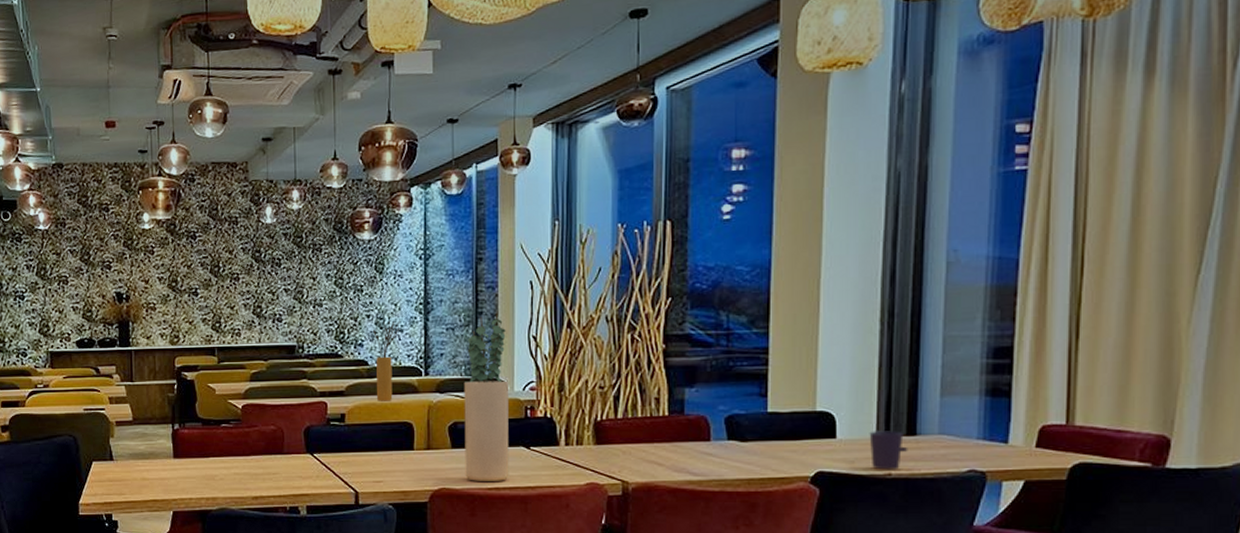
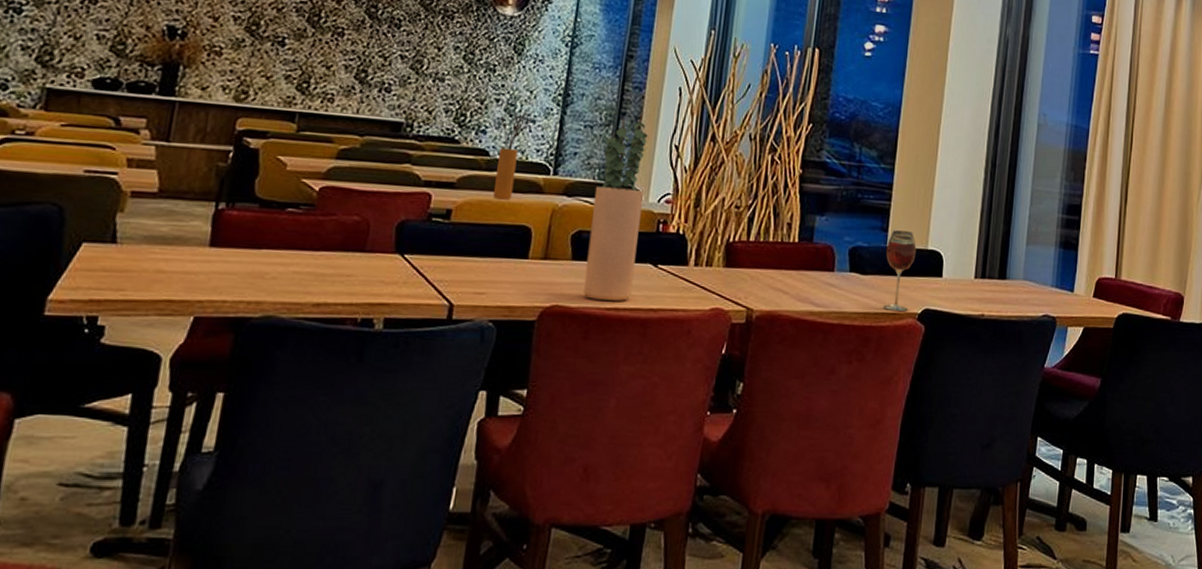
wineglass: none [767,394,802,475] -> present [883,230,917,311]
cup: present [869,431,908,470] -> none [969,272,999,311]

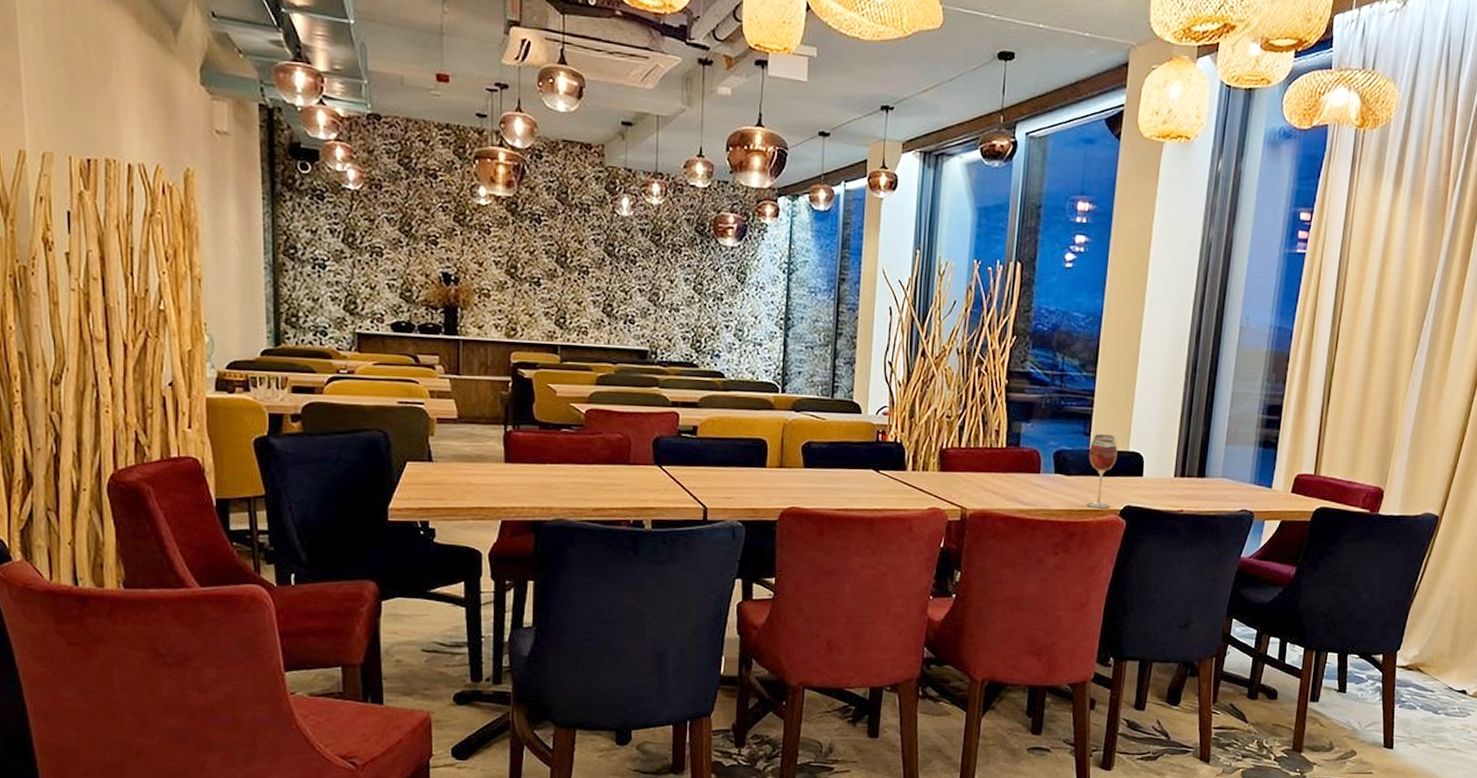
vase: present [492,107,534,200] -> none [731,332,760,416]
vase: present [583,114,648,301] -> none [816,333,864,503]

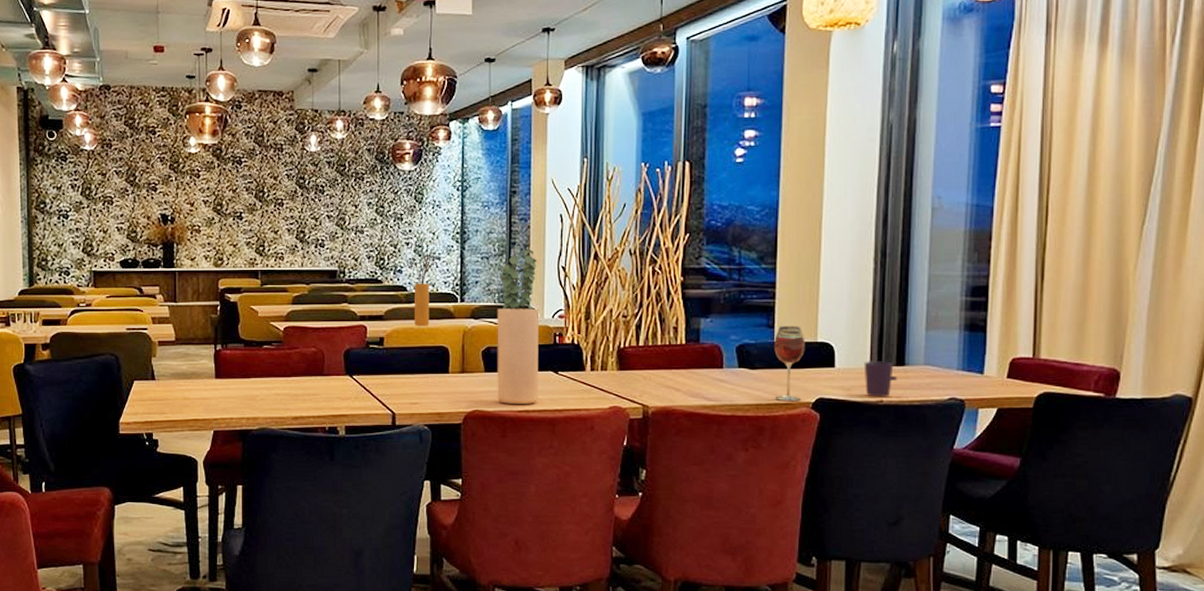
vase: none [731,332,760,416] -> present [412,248,438,326]
vase: none [816,333,864,503] -> present [497,242,540,404]
cup: none [1168,472,1198,507] -> present [864,361,898,397]

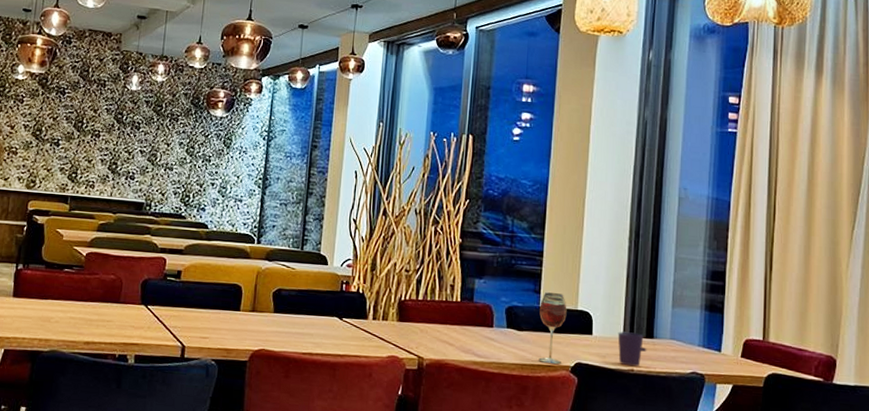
vase: present [412,248,438,326] -> none [211,189,241,264]
vase: present [497,242,540,404] -> none [283,193,331,347]

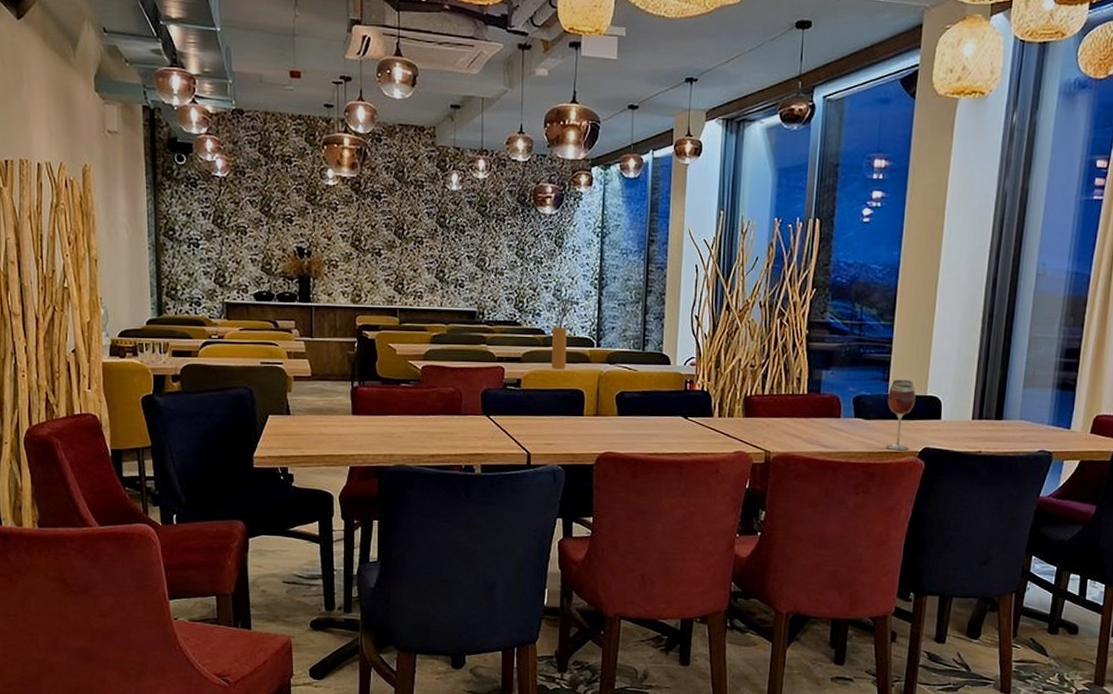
vase: none [211,189,241,264] -> present [551,292,576,369]
cup: present [617,331,647,367] -> none [966,414,996,448]

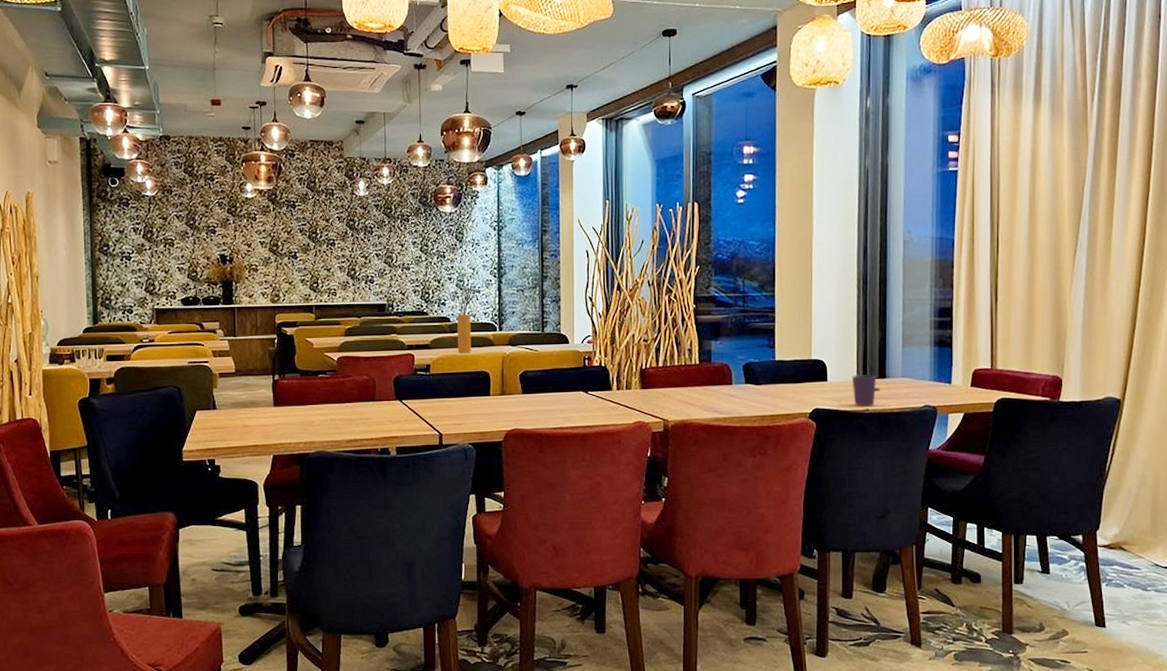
wineglass: present [886,380,916,450] -> none [775,346,802,412]
cup: none [966,414,996,448] -> present [851,375,881,407]

